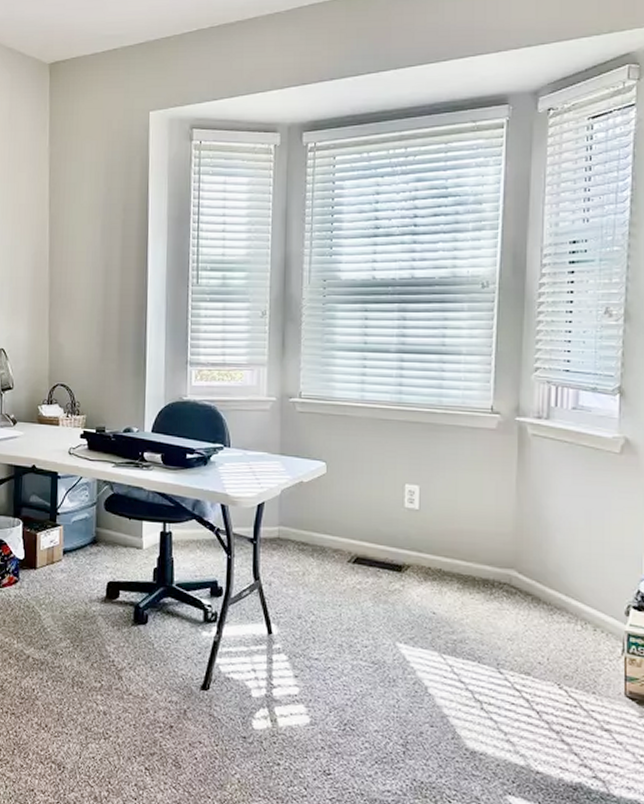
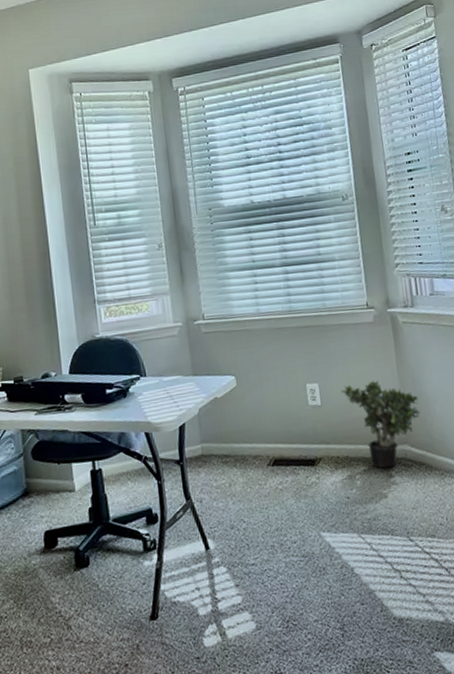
potted plant: none [444,492,536,592] -> present [340,380,420,469]

